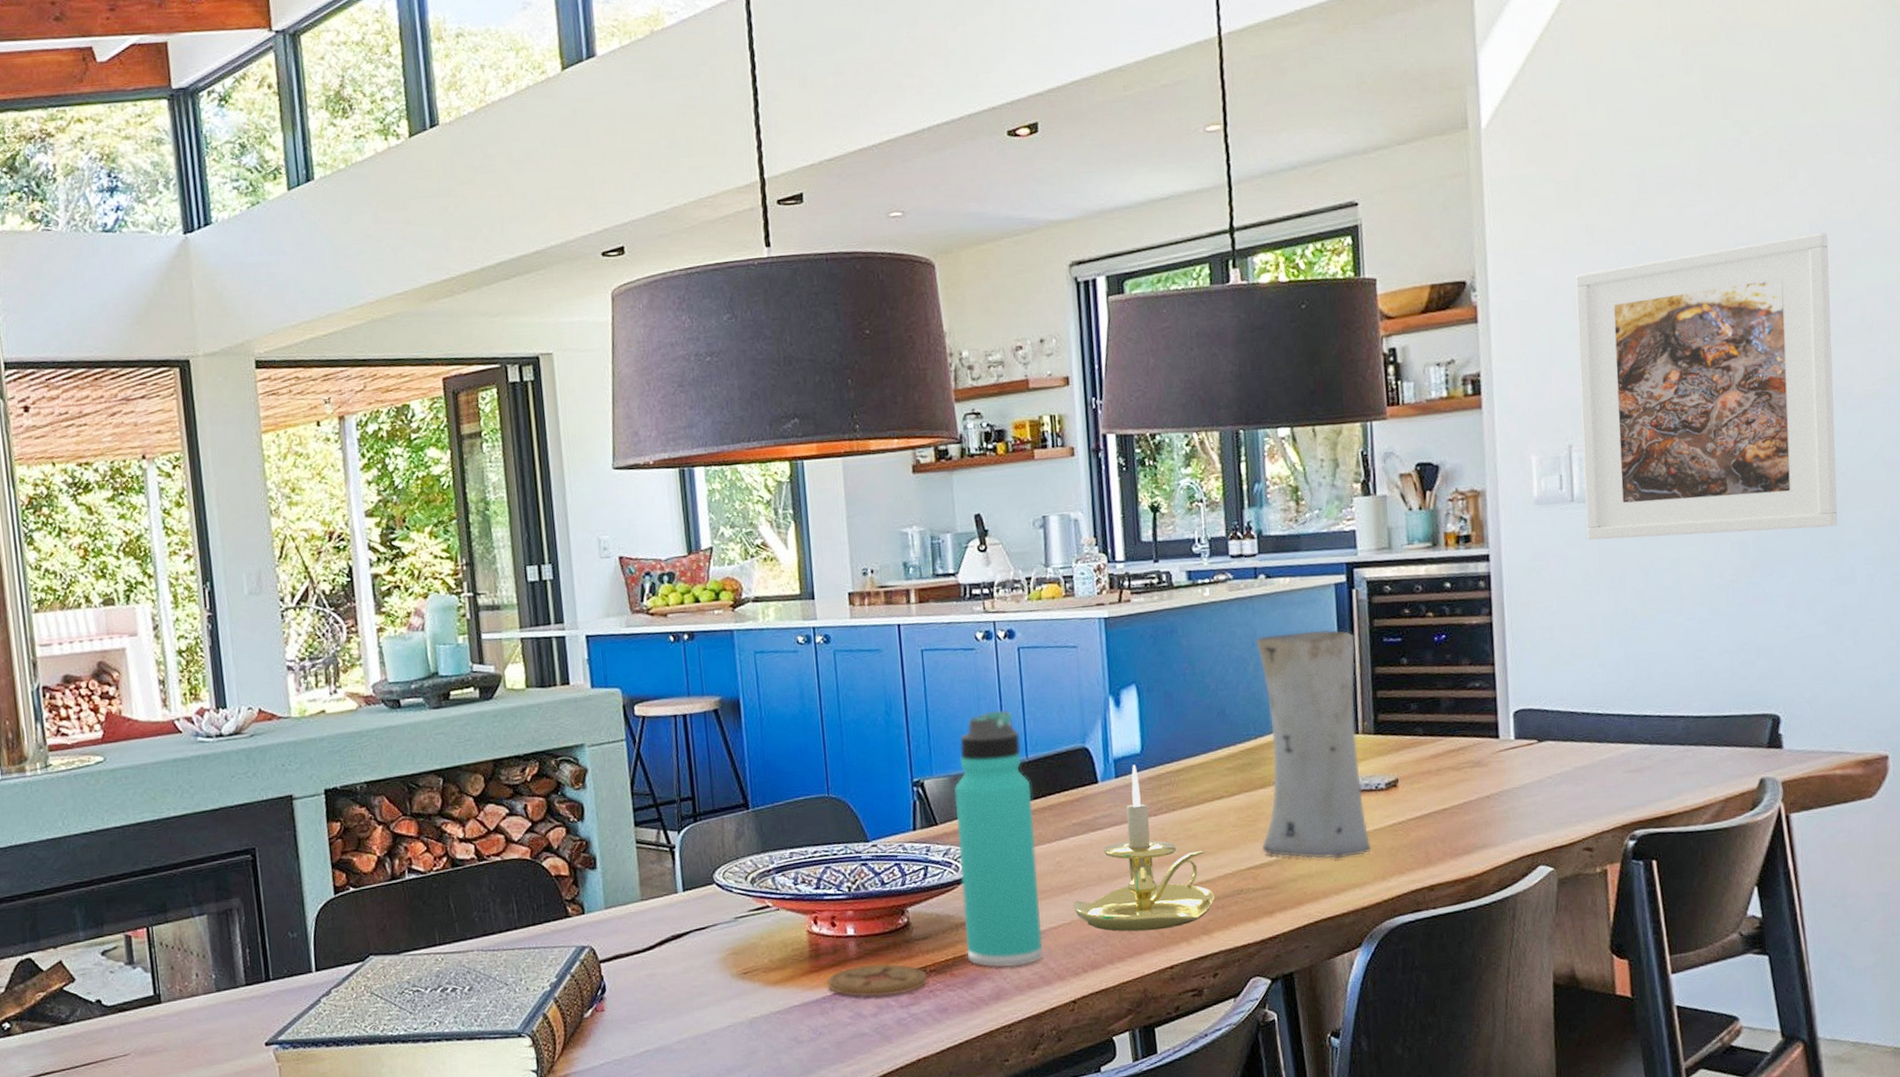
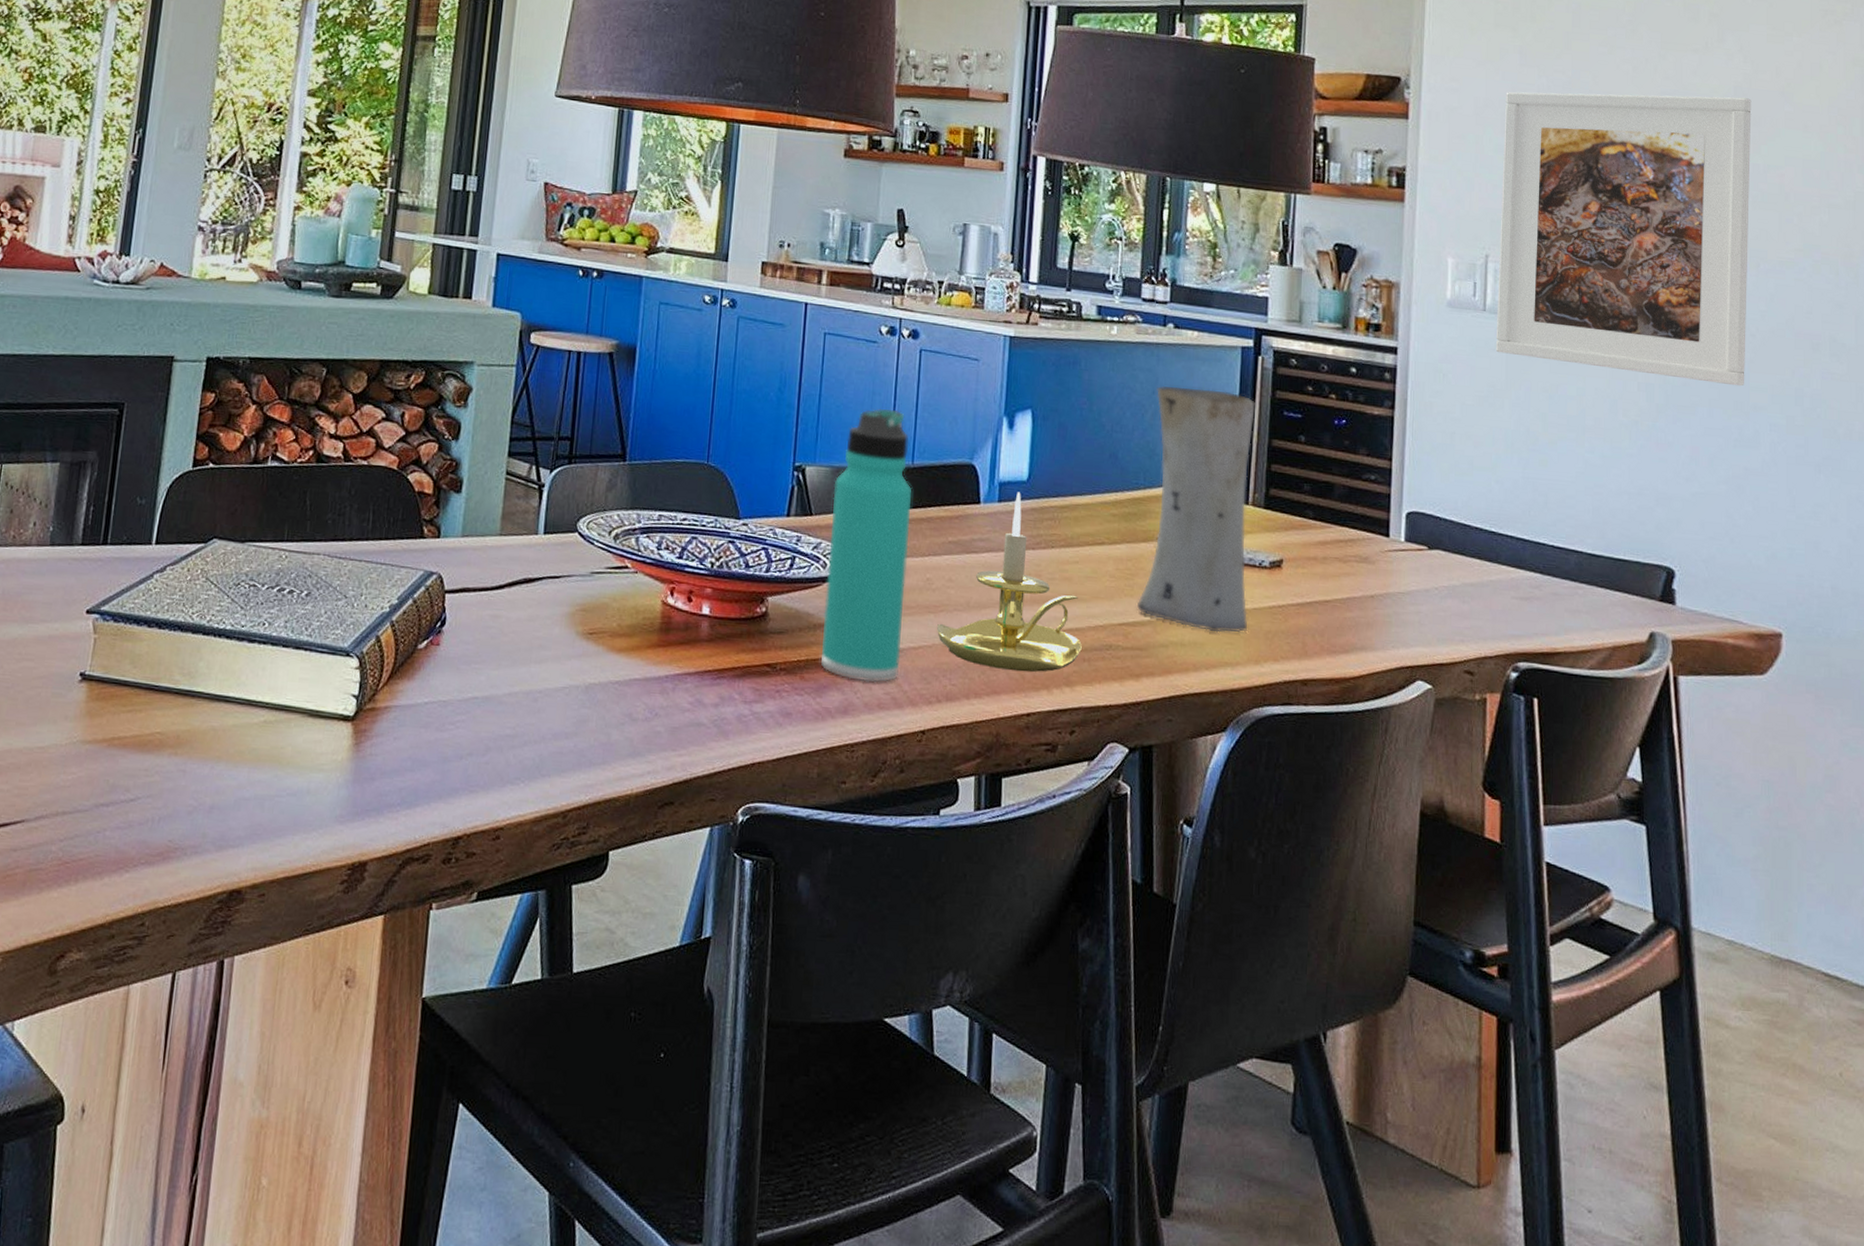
coaster: present [827,963,928,998] -> none [672,648,777,689]

